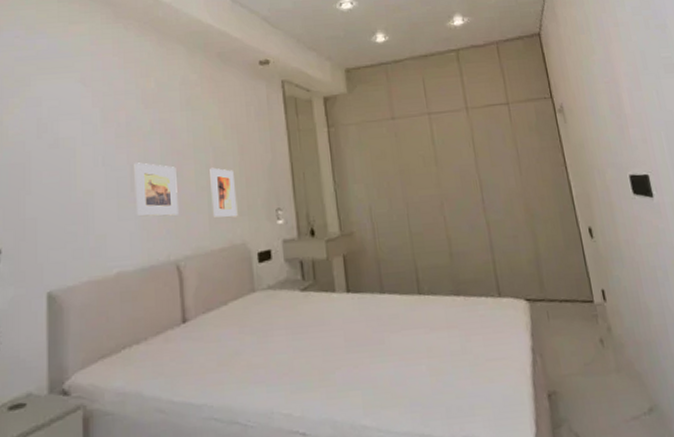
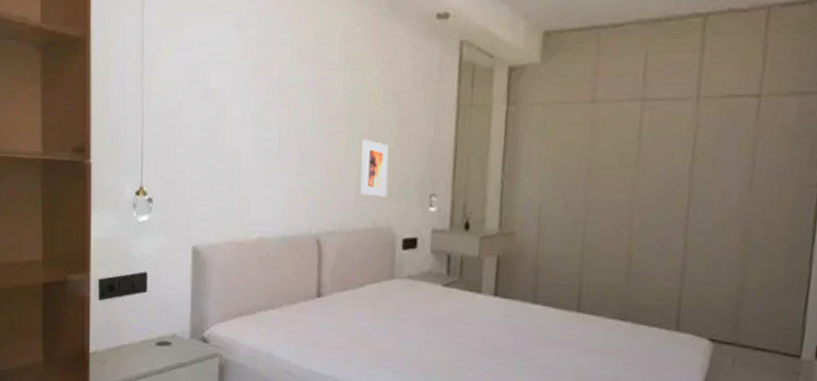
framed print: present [134,162,178,217] -> none [282,125,327,187]

